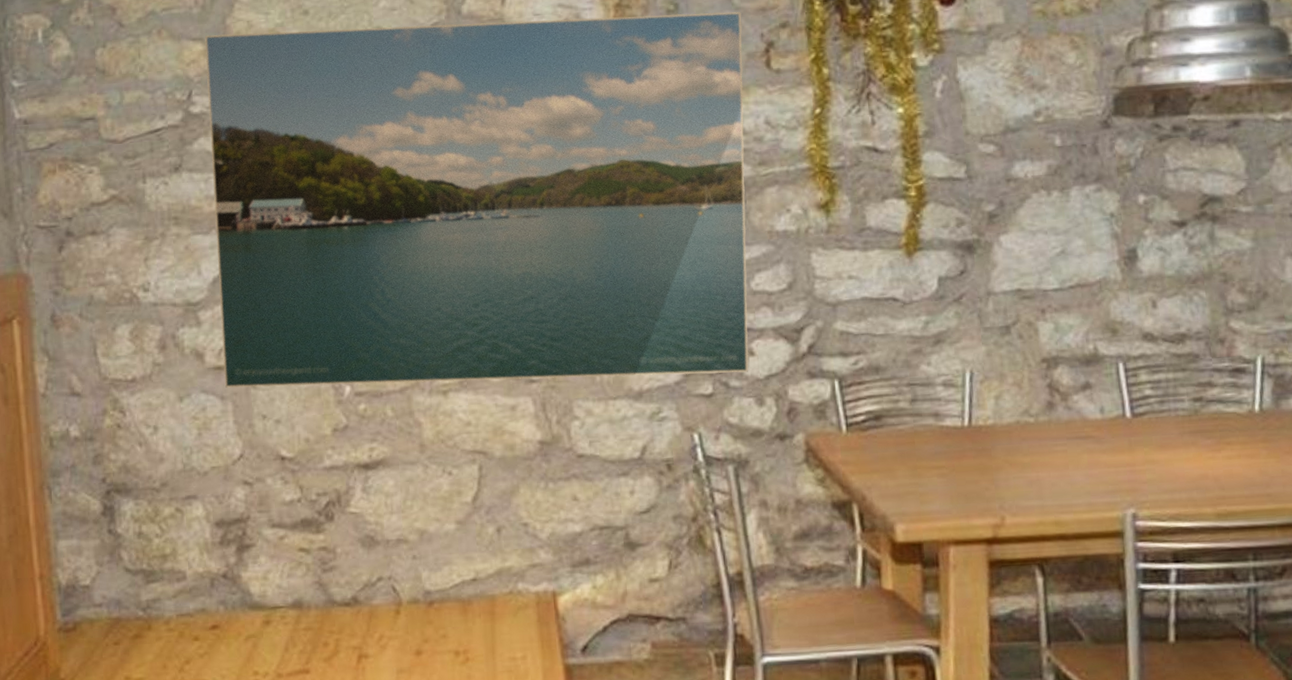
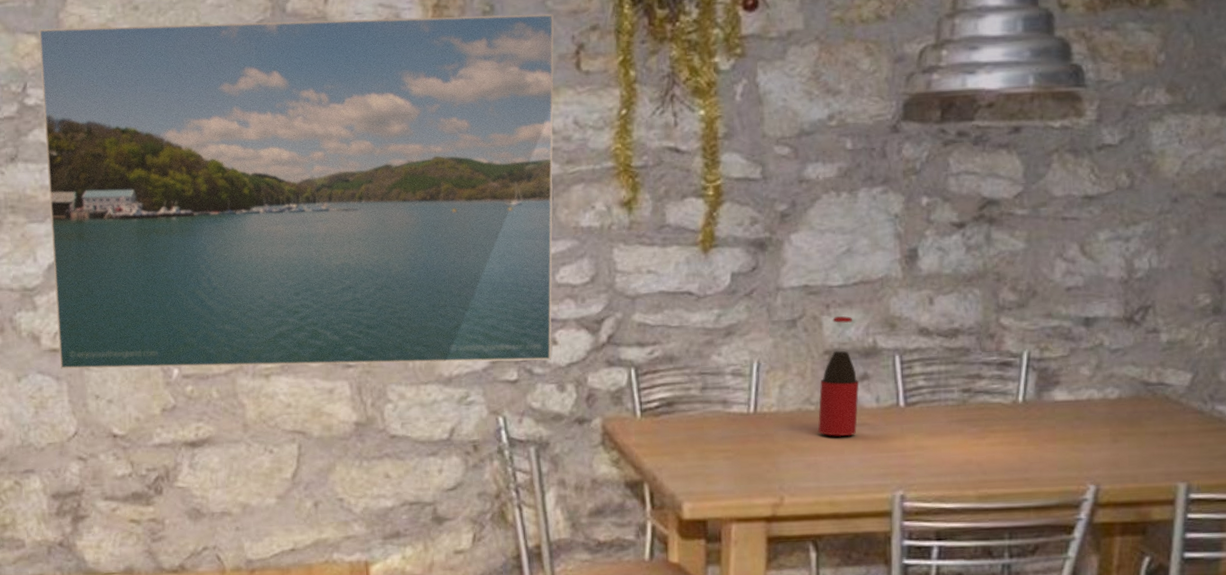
bottle: none [1038,321,1082,450] -> present [817,316,860,436]

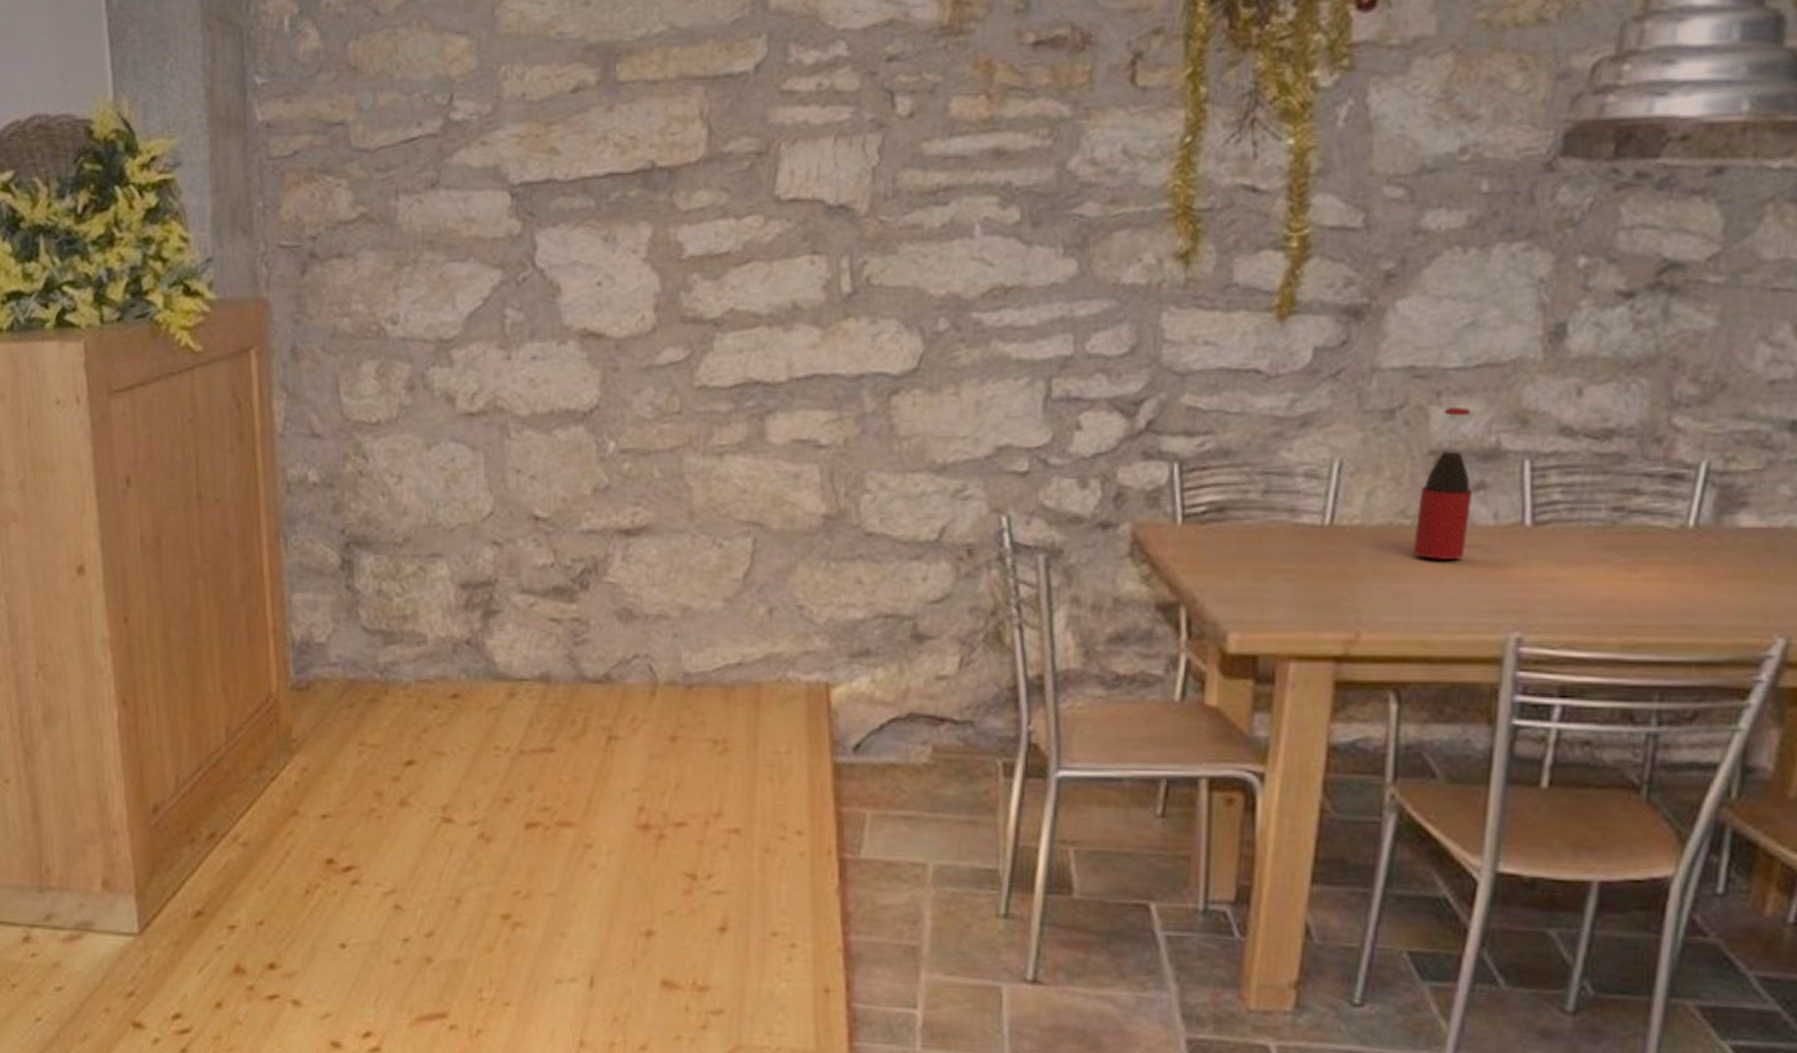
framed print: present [39,14,554,370] -> none [471,13,1106,449]

